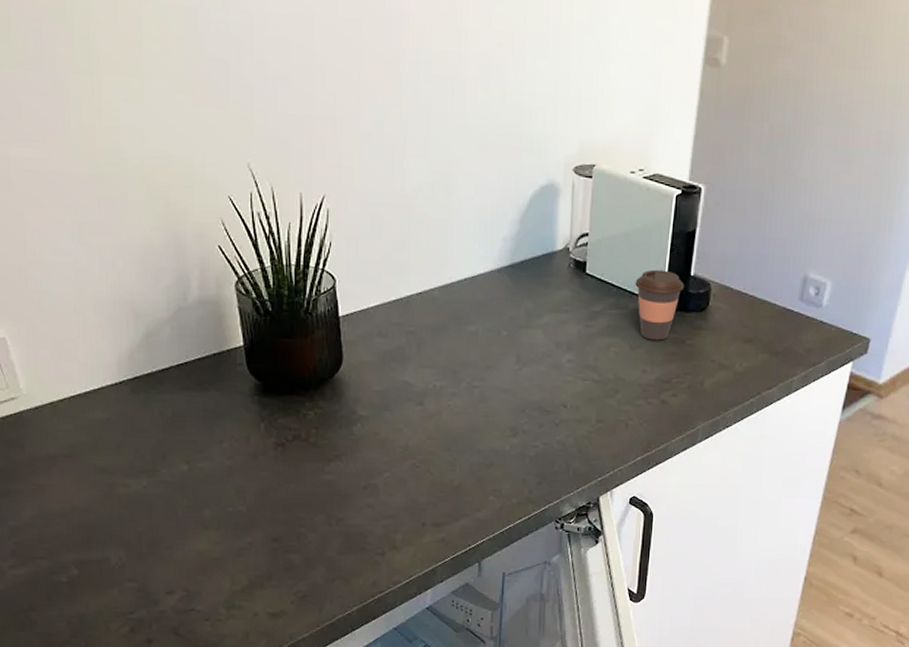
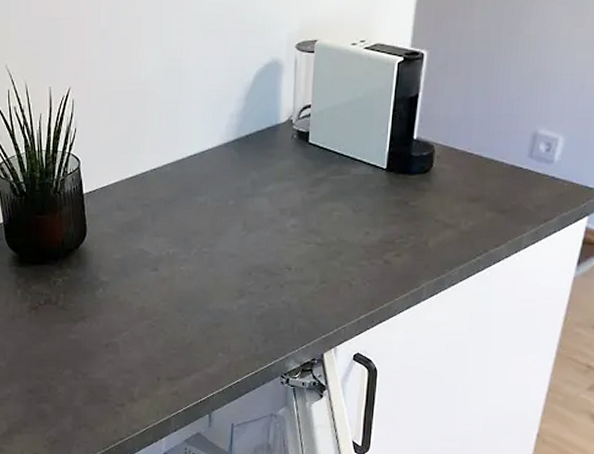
coffee cup: present [635,269,684,341] -> none [357,135,407,203]

